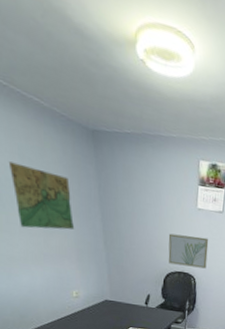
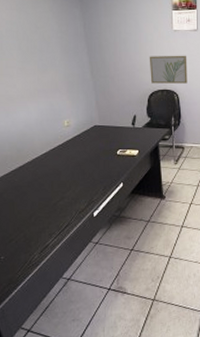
map: present [8,161,75,230] -> none [8,17,65,70]

